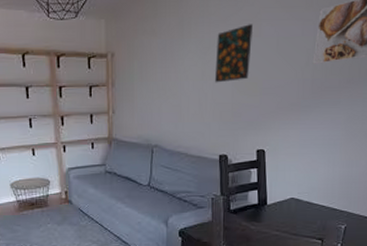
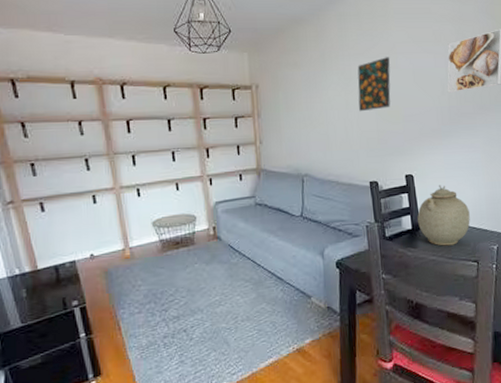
teapot: none [265,161,320,222] -> present [417,185,470,246]

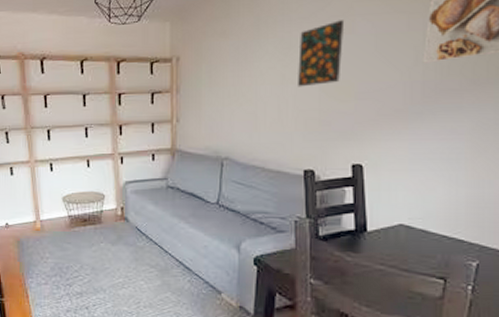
teapot: present [417,185,470,246] -> none [364,179,439,255]

